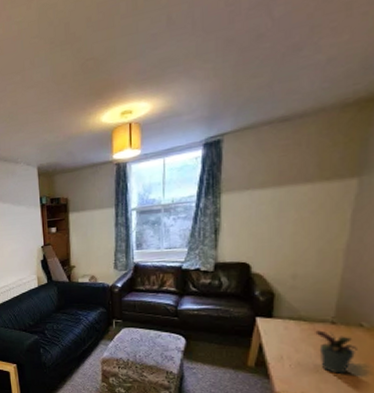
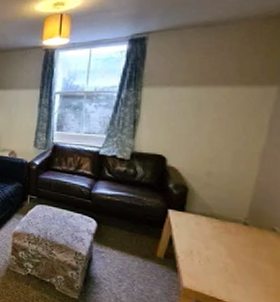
potted plant: present [315,330,357,374] -> none [227,229,269,277]

